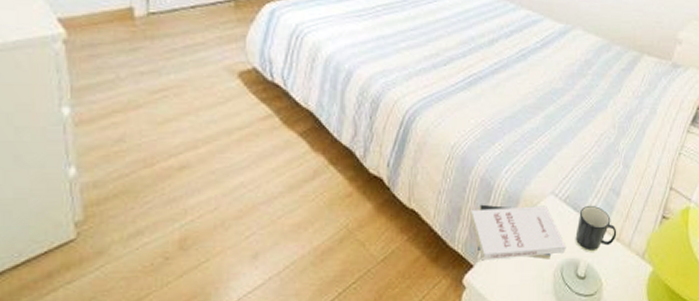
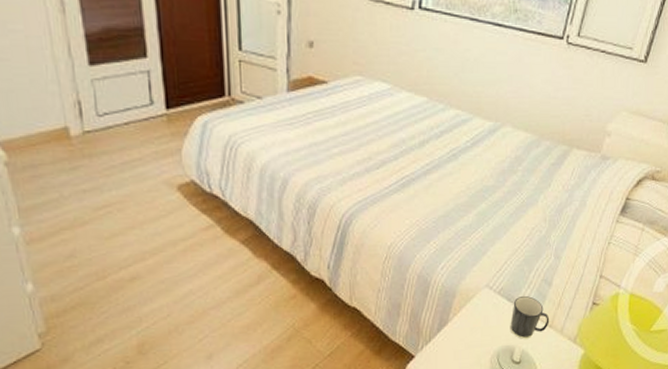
books: present [469,204,566,261] -> none [408,298,502,351]

